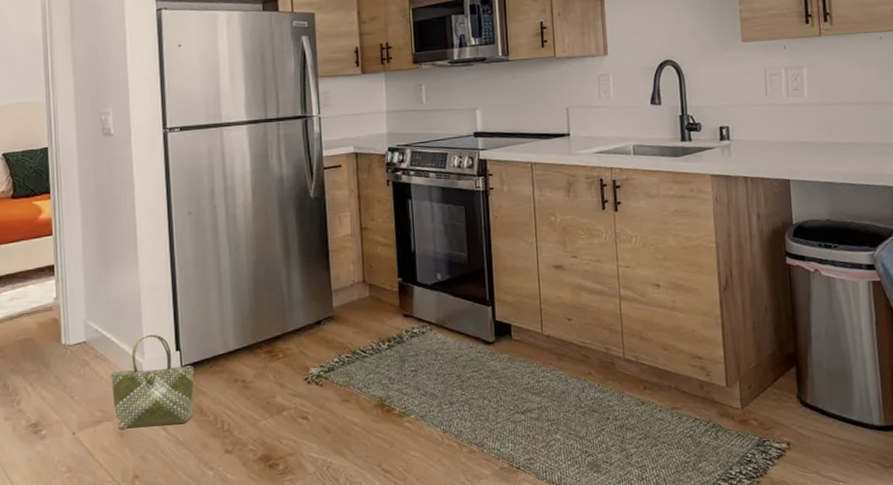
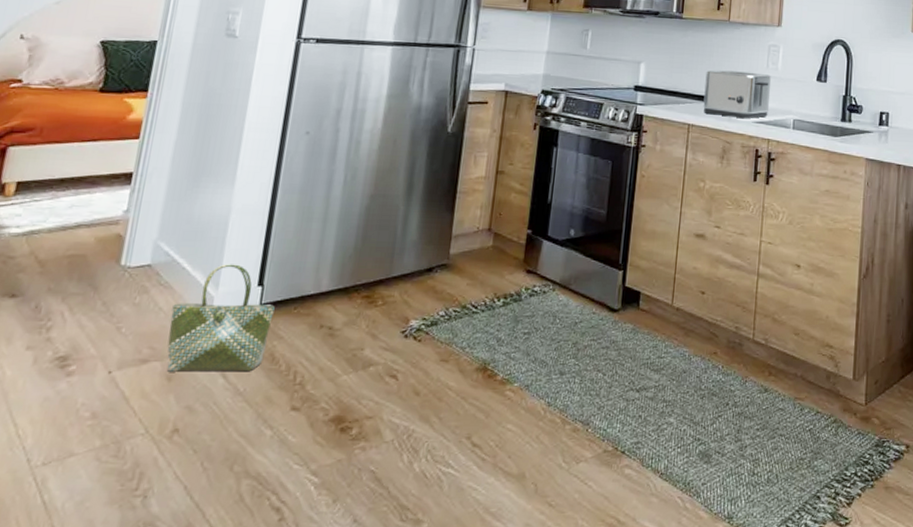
toaster: none [540,104,608,151] -> present [703,70,772,119]

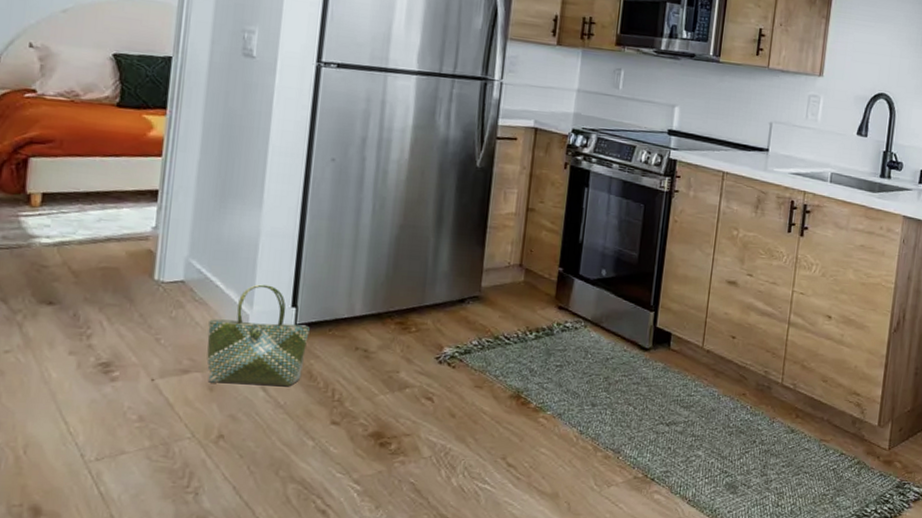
toaster: present [703,70,772,119] -> none [738,118,811,170]

